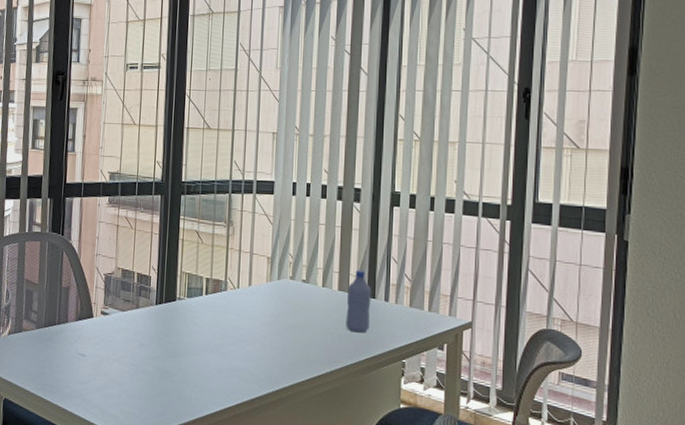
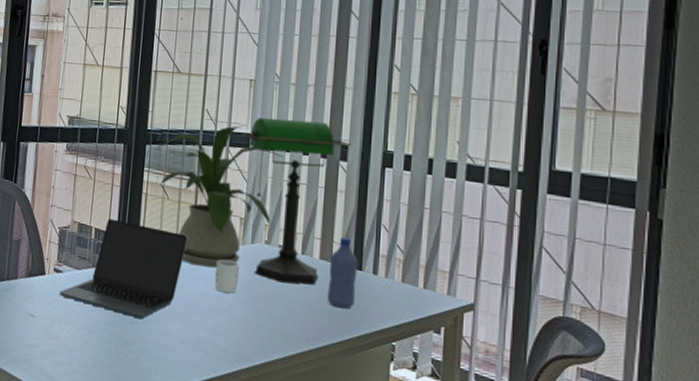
laptop: none [106,264,221,353] -> present [59,218,188,319]
house plant: none [191,174,303,303] -> present [157,125,283,268]
mug: none [246,295,268,325] -> present [214,259,239,294]
desk lamp: none [266,166,363,314] -> present [241,118,351,285]

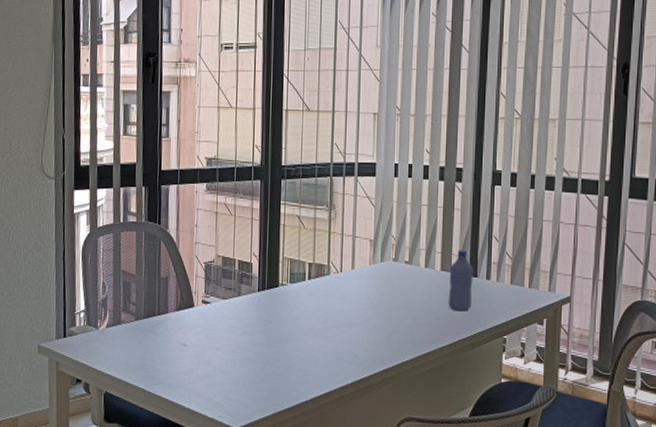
laptop: present [59,218,188,319] -> none [208,250,324,338]
house plant: present [157,125,283,268] -> none [291,156,406,287]
mug: present [214,259,239,294] -> none [349,278,371,308]
desk lamp: present [241,118,351,285] -> none [368,147,464,294]

